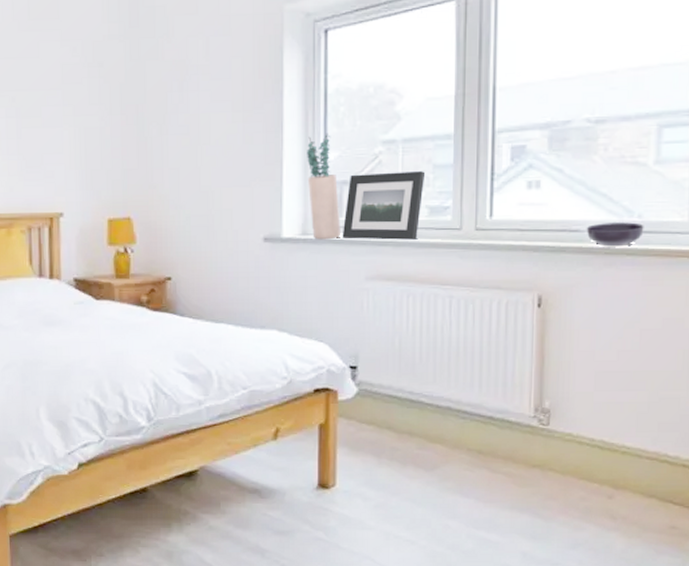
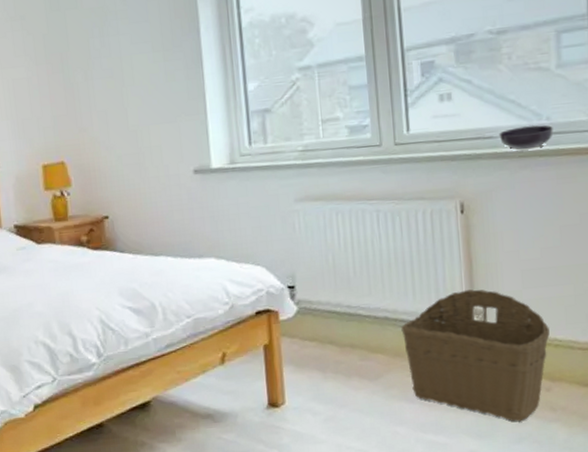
vase: present [307,133,340,240] -> none [227,65,267,168]
picture frame: present [342,171,426,241] -> none [268,93,342,165]
wicker basket: none [463,387,618,526] -> present [401,289,550,421]

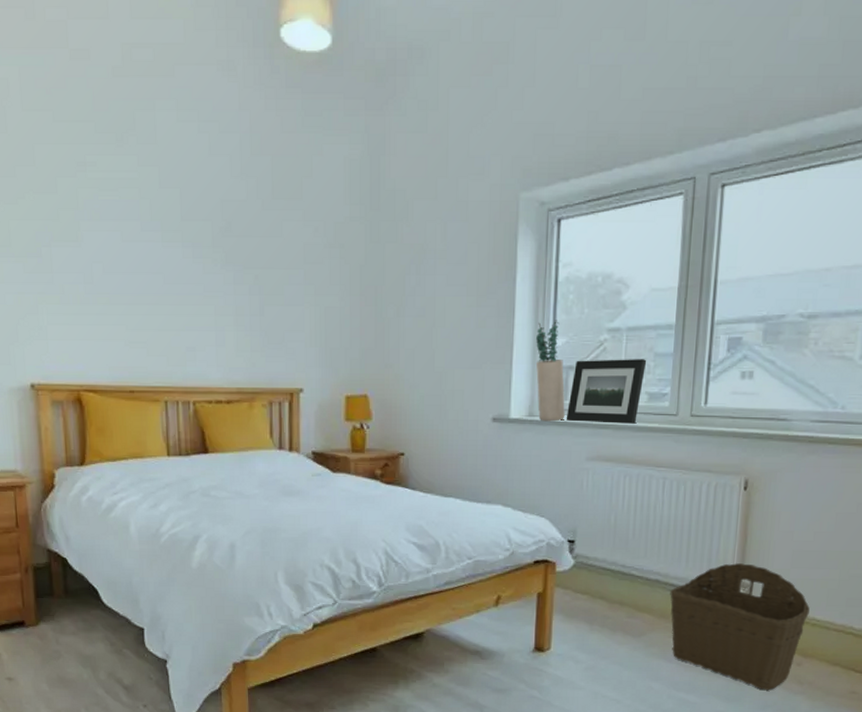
vase: none [227,65,267,168] -> present [536,320,565,422]
picture frame: none [268,93,342,165] -> present [566,359,647,425]
bowl: present [499,125,553,151] -> none [793,413,847,437]

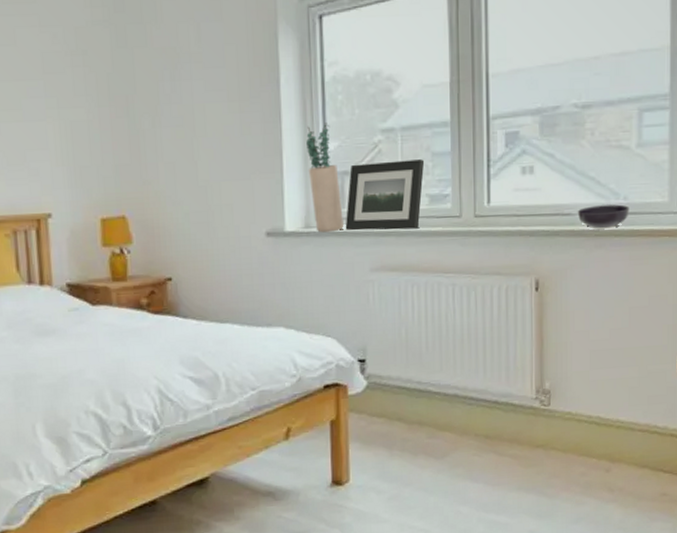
wicker basket: present [670,563,810,690] -> none [470,368,613,502]
bowl: none [793,413,847,437] -> present [577,204,629,230]

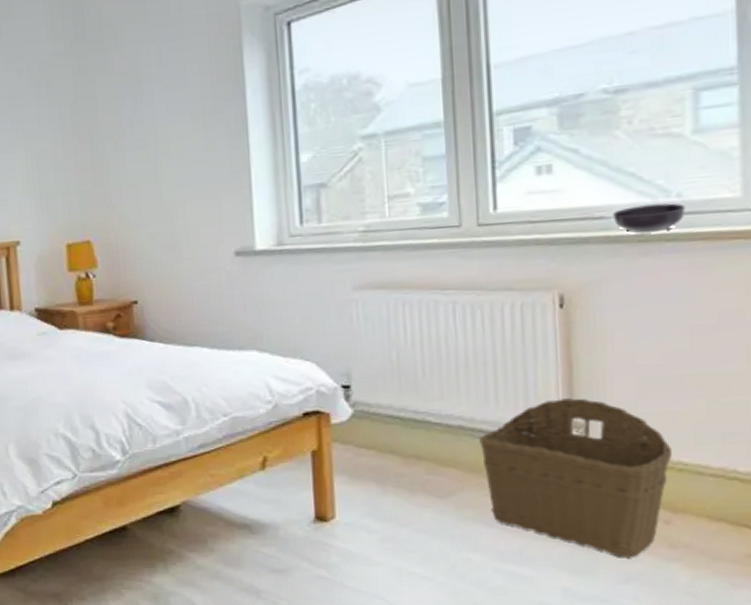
vase: present [306,122,344,233] -> none [276,133,321,250]
picture frame: present [345,159,425,231] -> none [322,165,414,247]
wicker basket: none [470,368,613,502] -> present [479,398,672,557]

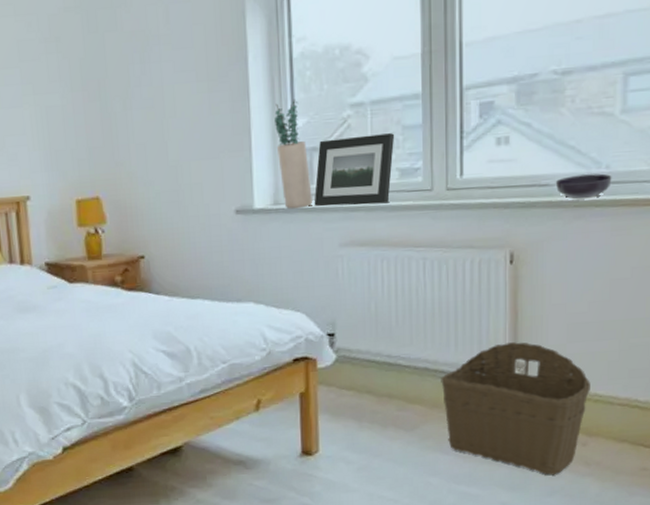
vase: none [276,133,321,250] -> present [274,99,312,209]
picture frame: none [322,165,414,247] -> present [314,133,395,207]

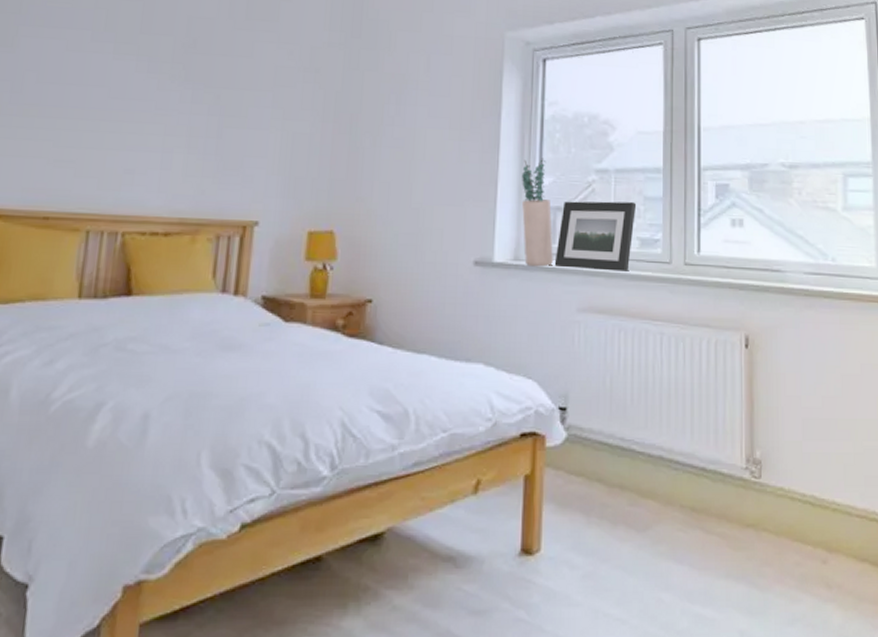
wicker basket: present [441,342,590,475] -> none [676,435,828,597]
bowl: present [555,173,612,200] -> none [786,264,838,290]

